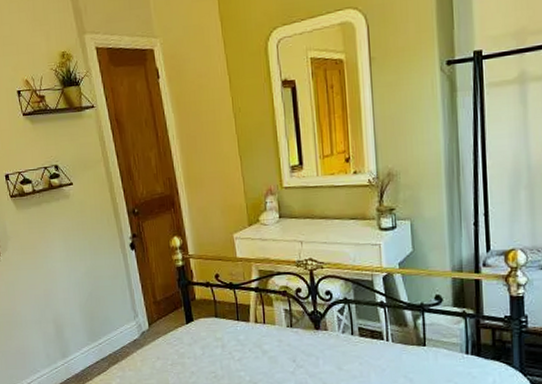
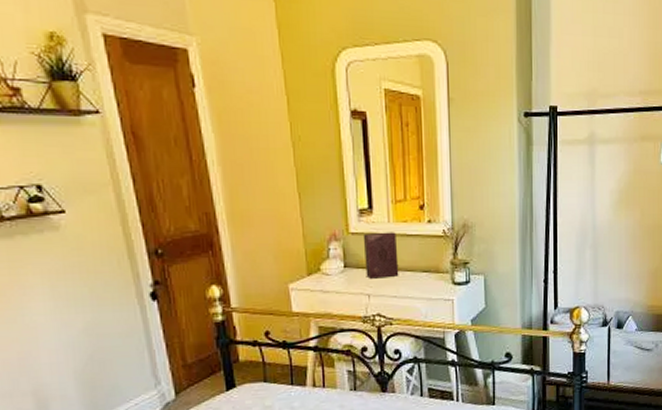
book: none [296,184,328,227] -> present [364,232,399,279]

